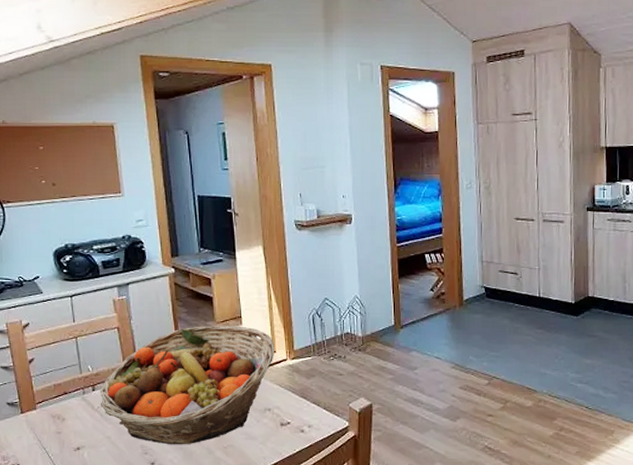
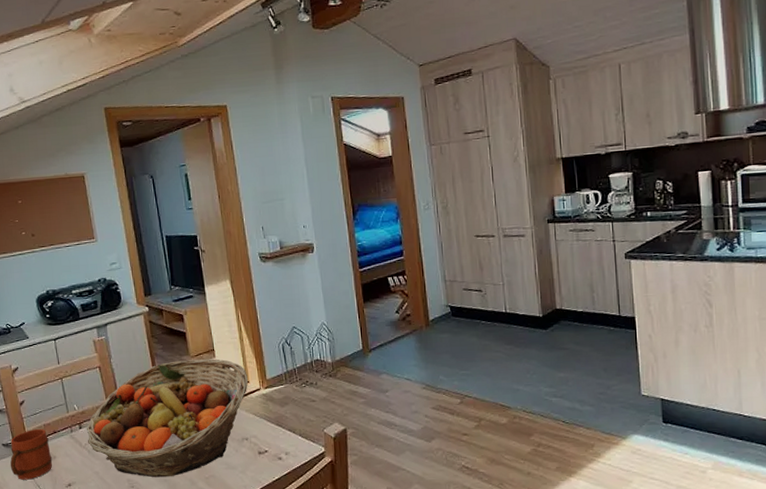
mug: none [14,389,61,441] -> present [10,429,52,480]

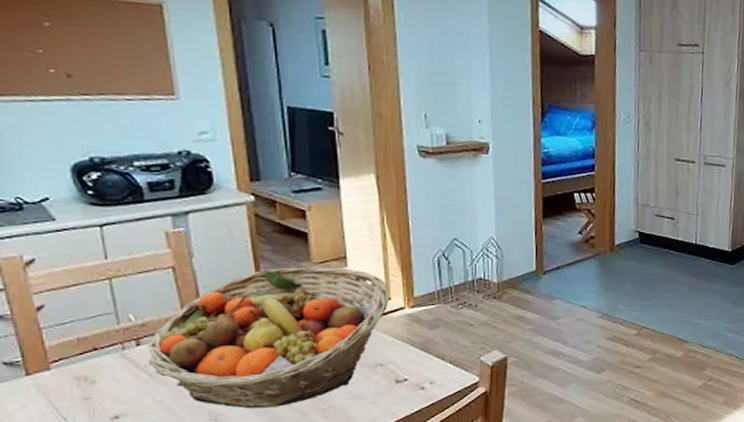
mug: present [10,429,52,480] -> none [15,344,90,411]

